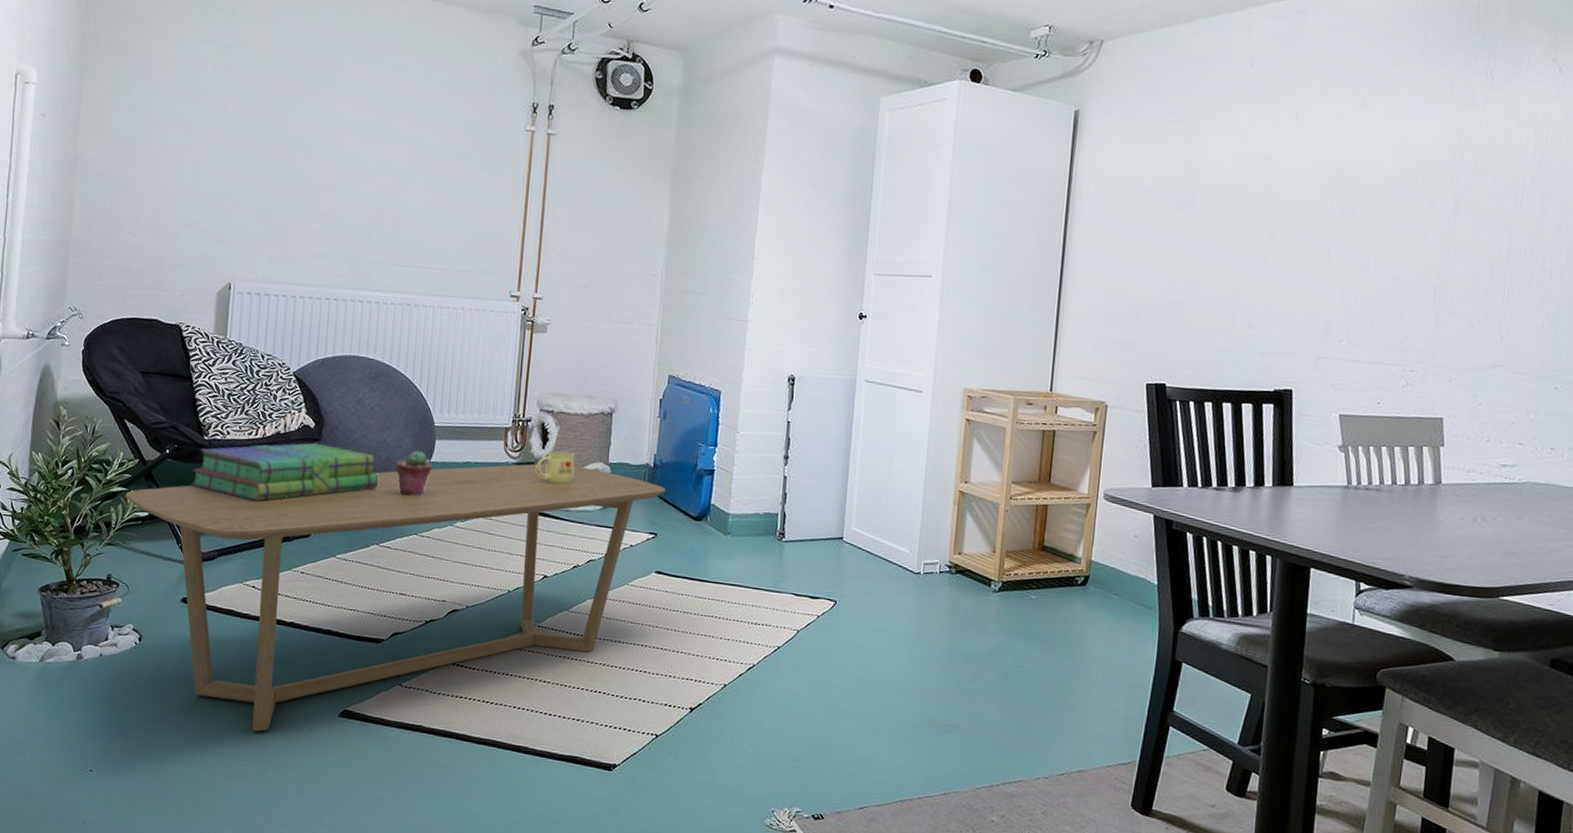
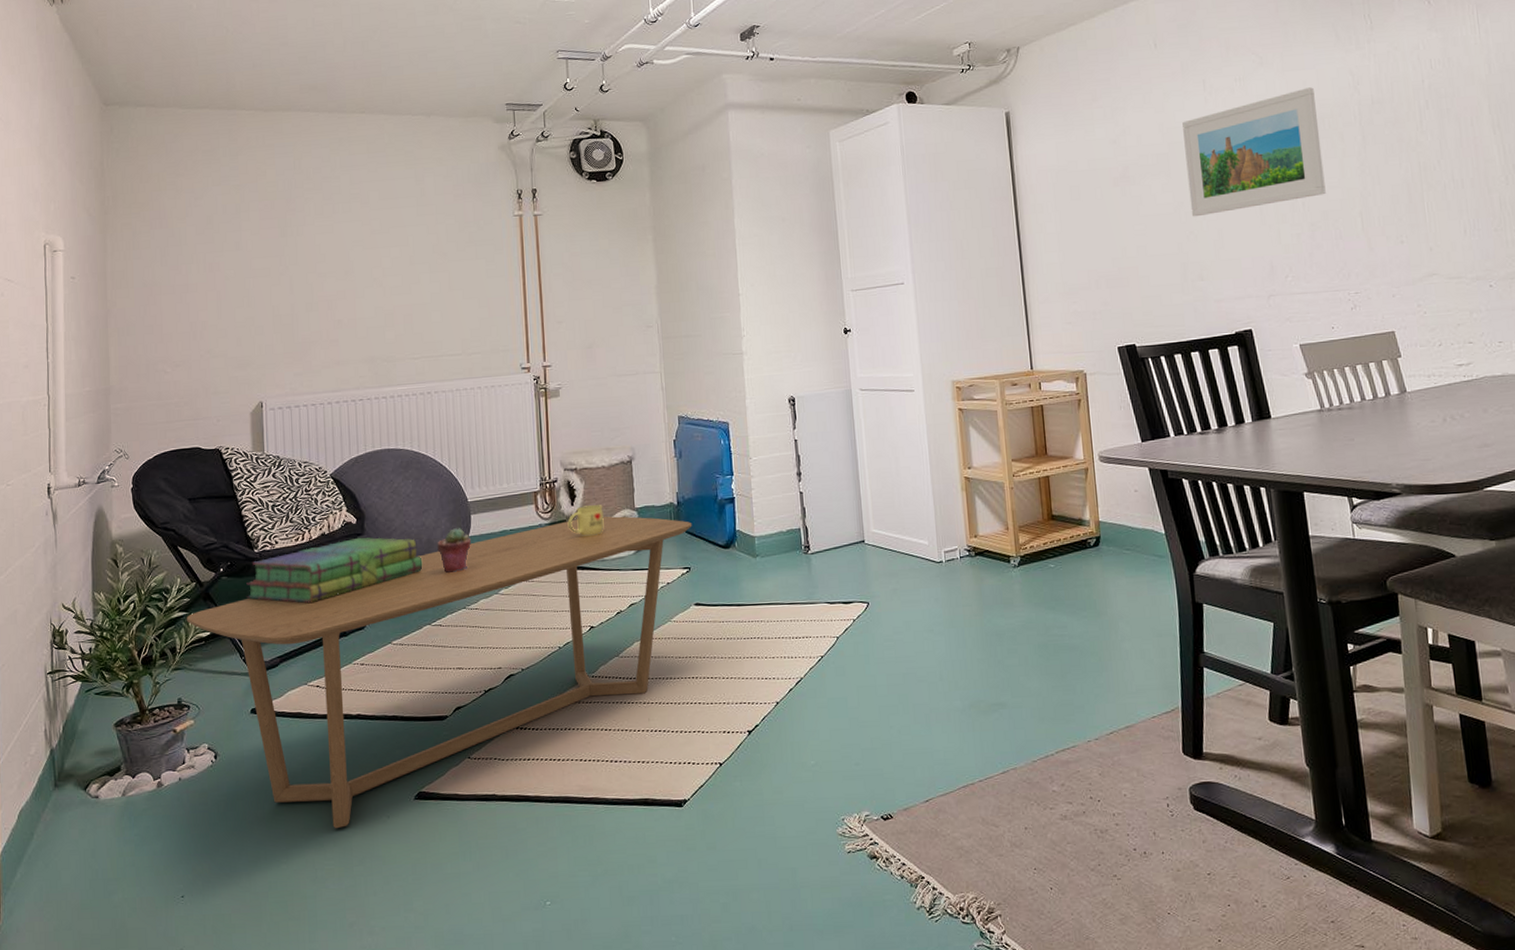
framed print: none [1253,140,1414,261] -> present [1182,87,1326,217]

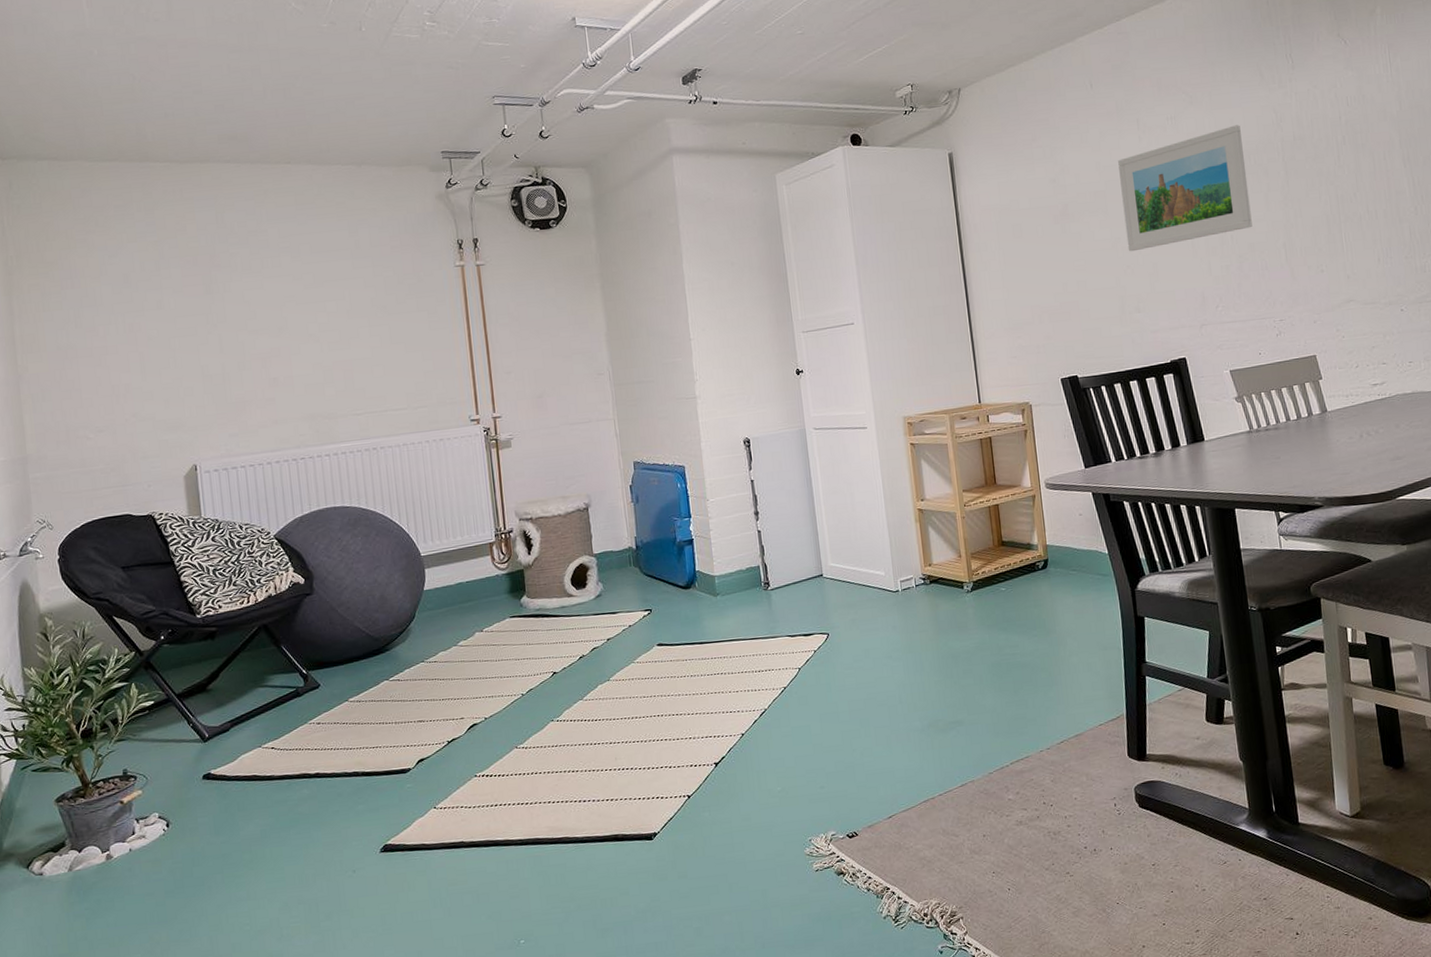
coffee table: present [186,516,692,829] -> none [127,562,652,887]
stack of books: present [246,537,423,603] -> none [190,596,377,666]
potted succulent: present [436,528,471,573] -> none [390,582,427,628]
mug: present [567,504,604,537] -> none [525,551,563,585]

